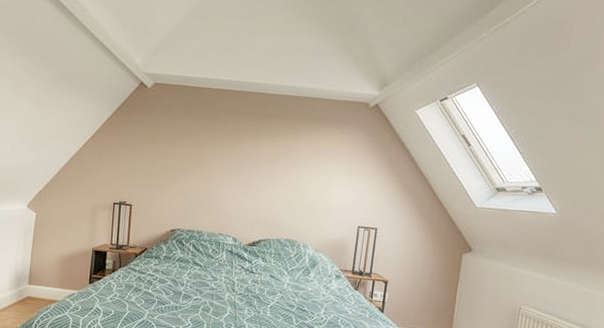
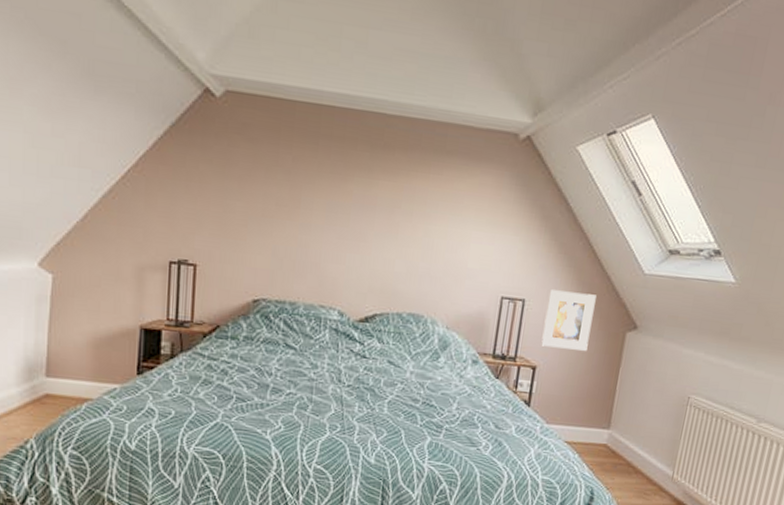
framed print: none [391,220,436,269] -> present [541,289,597,351]

